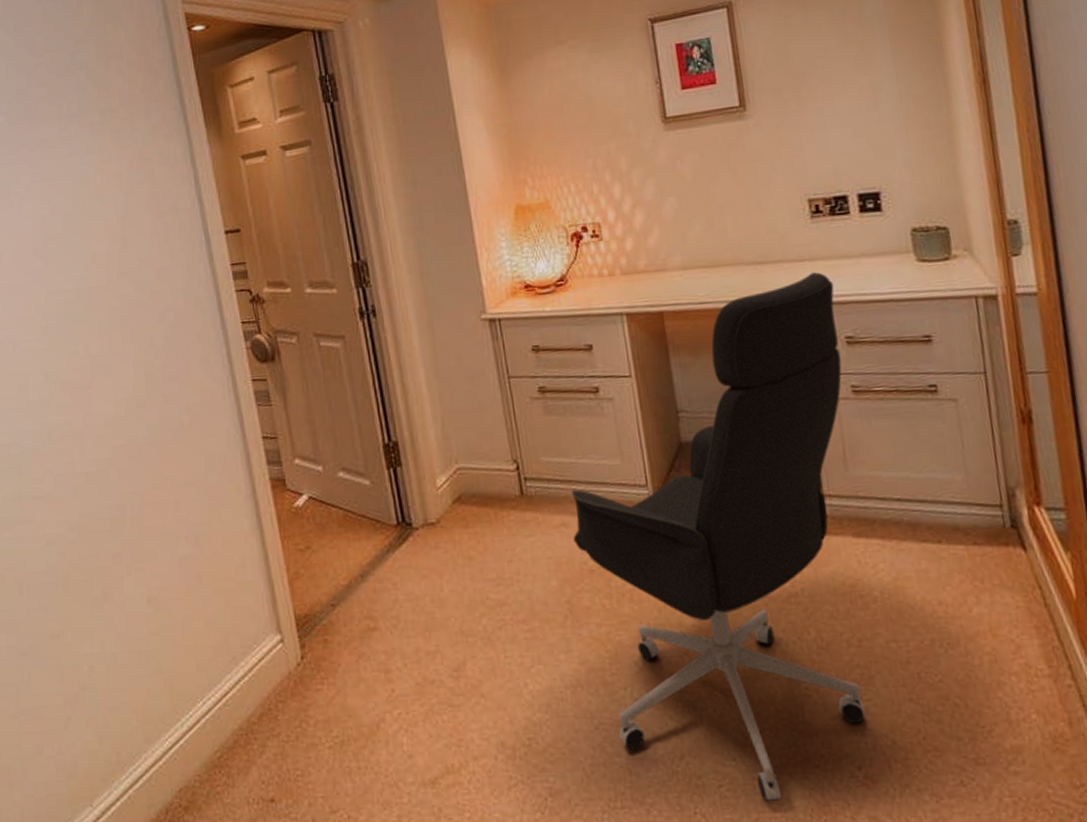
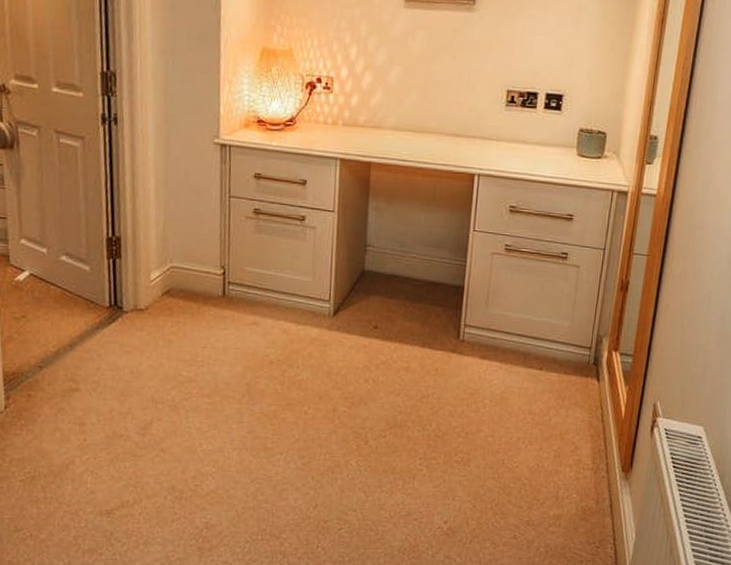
office chair: present [571,272,866,803] -> none [260,150,511,543]

